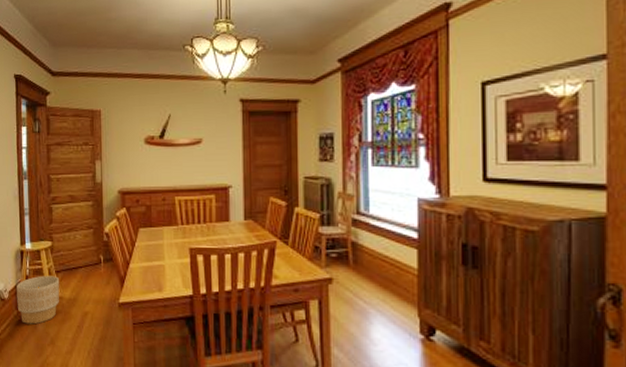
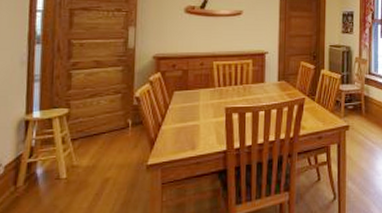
planter: present [17,275,60,325] -> none [15,144,76,200]

